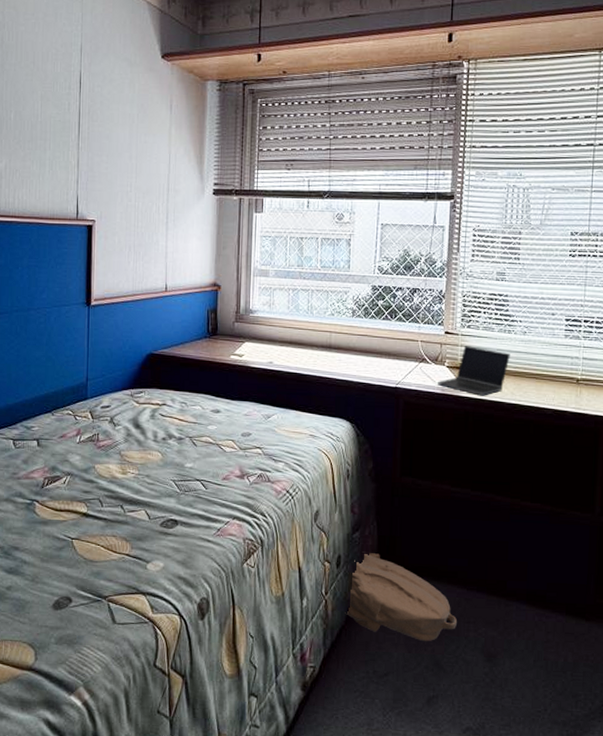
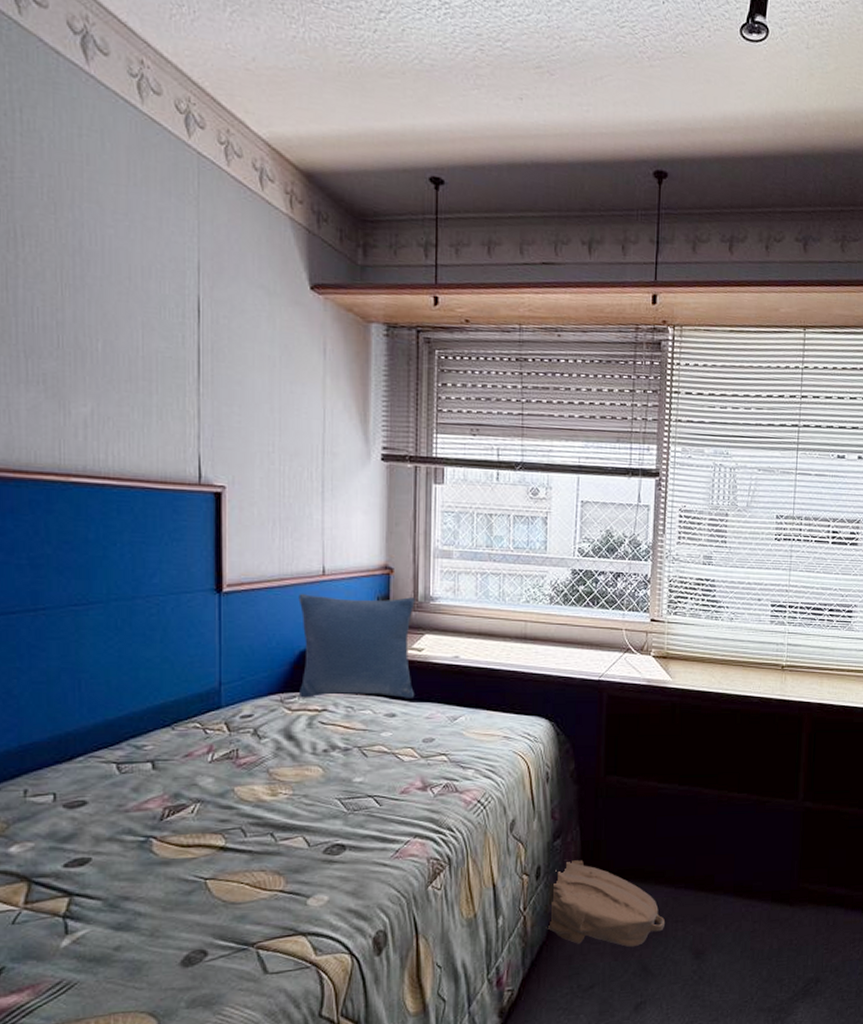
pillow: none [145,306,238,397] -> present [298,593,415,698]
laptop computer: present [436,346,510,396] -> none [642,634,717,686]

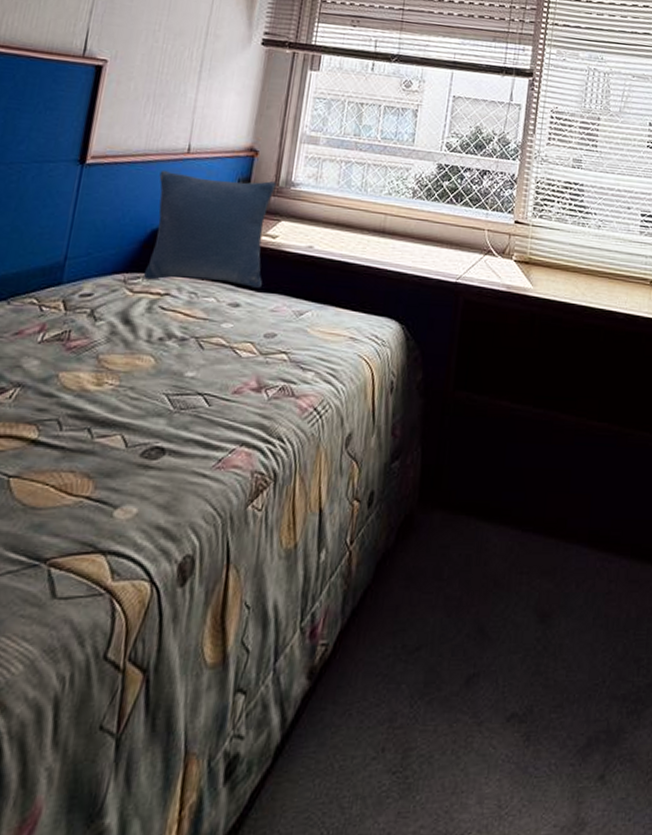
backpack: present [546,860,665,947] -> none [373,487,508,600]

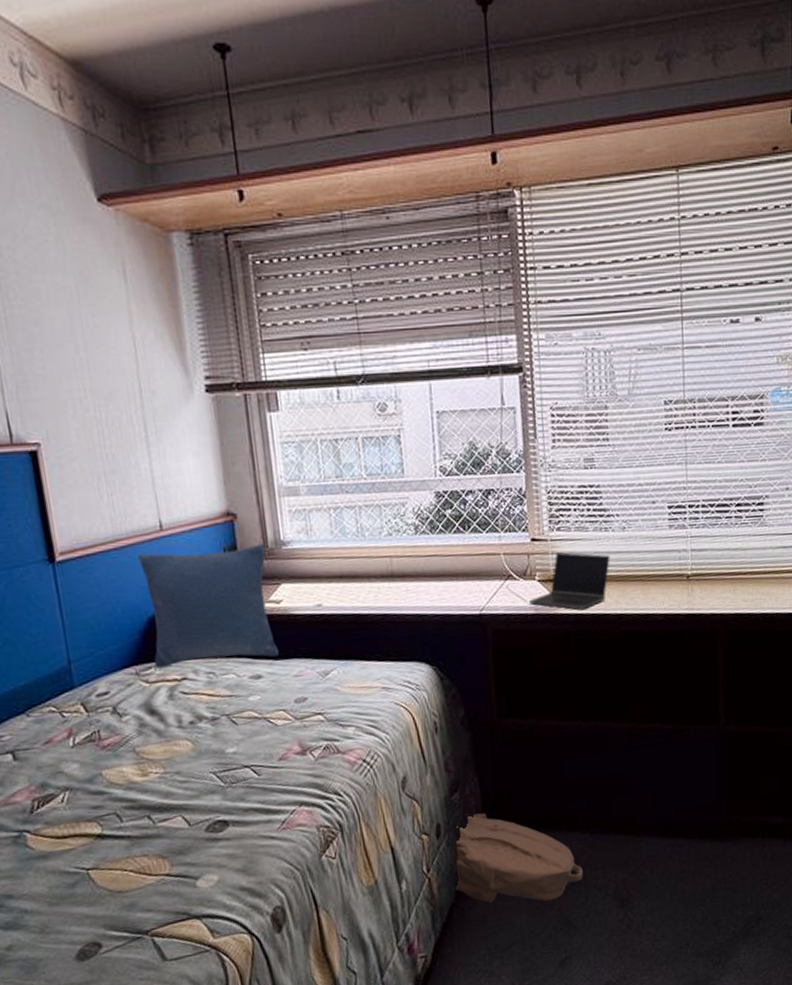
backpack: none [373,487,508,600] -> present [453,813,583,903]
laptop computer: none [502,238,583,296] -> present [528,552,610,610]

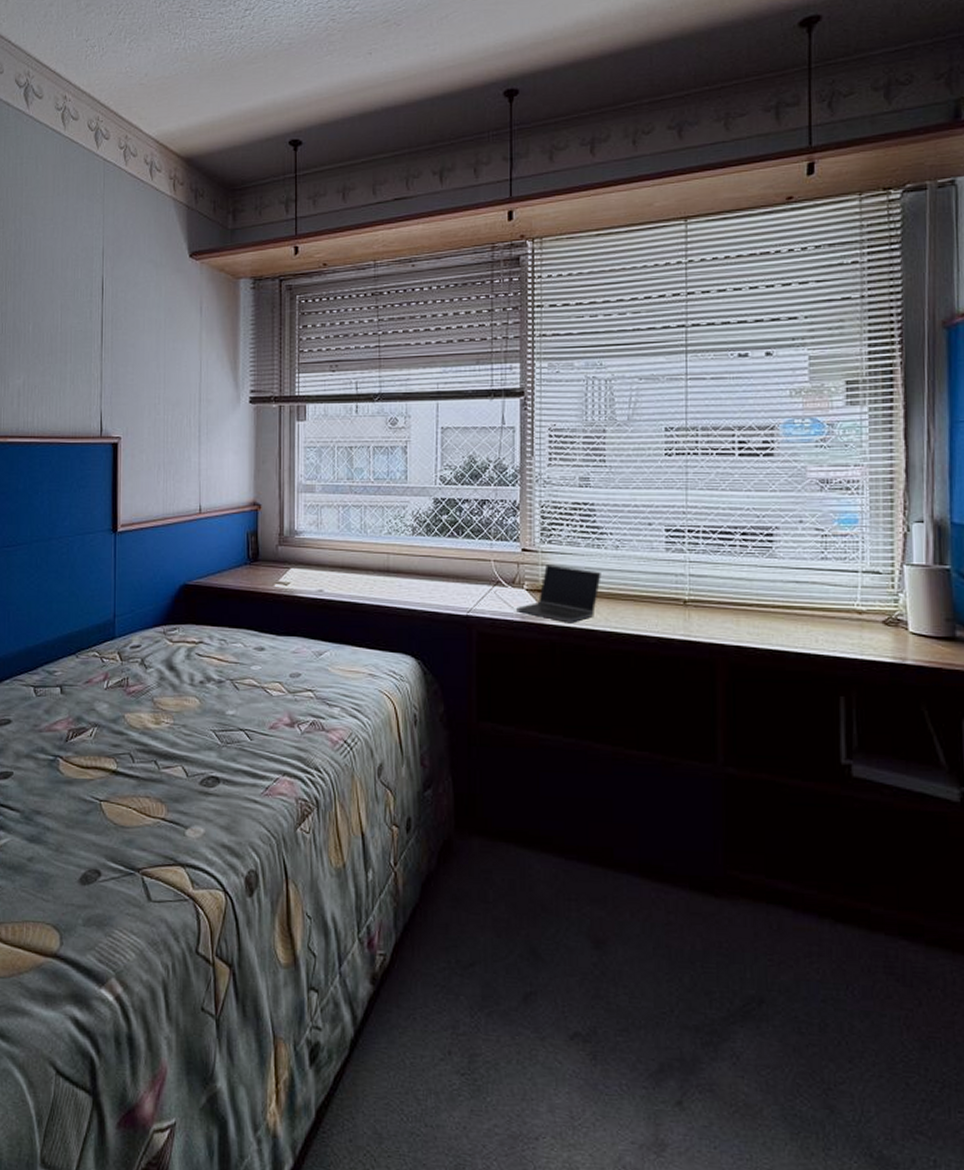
pillow: present [137,544,280,668] -> none [179,530,282,632]
backpack: present [453,813,583,903] -> none [419,815,555,923]

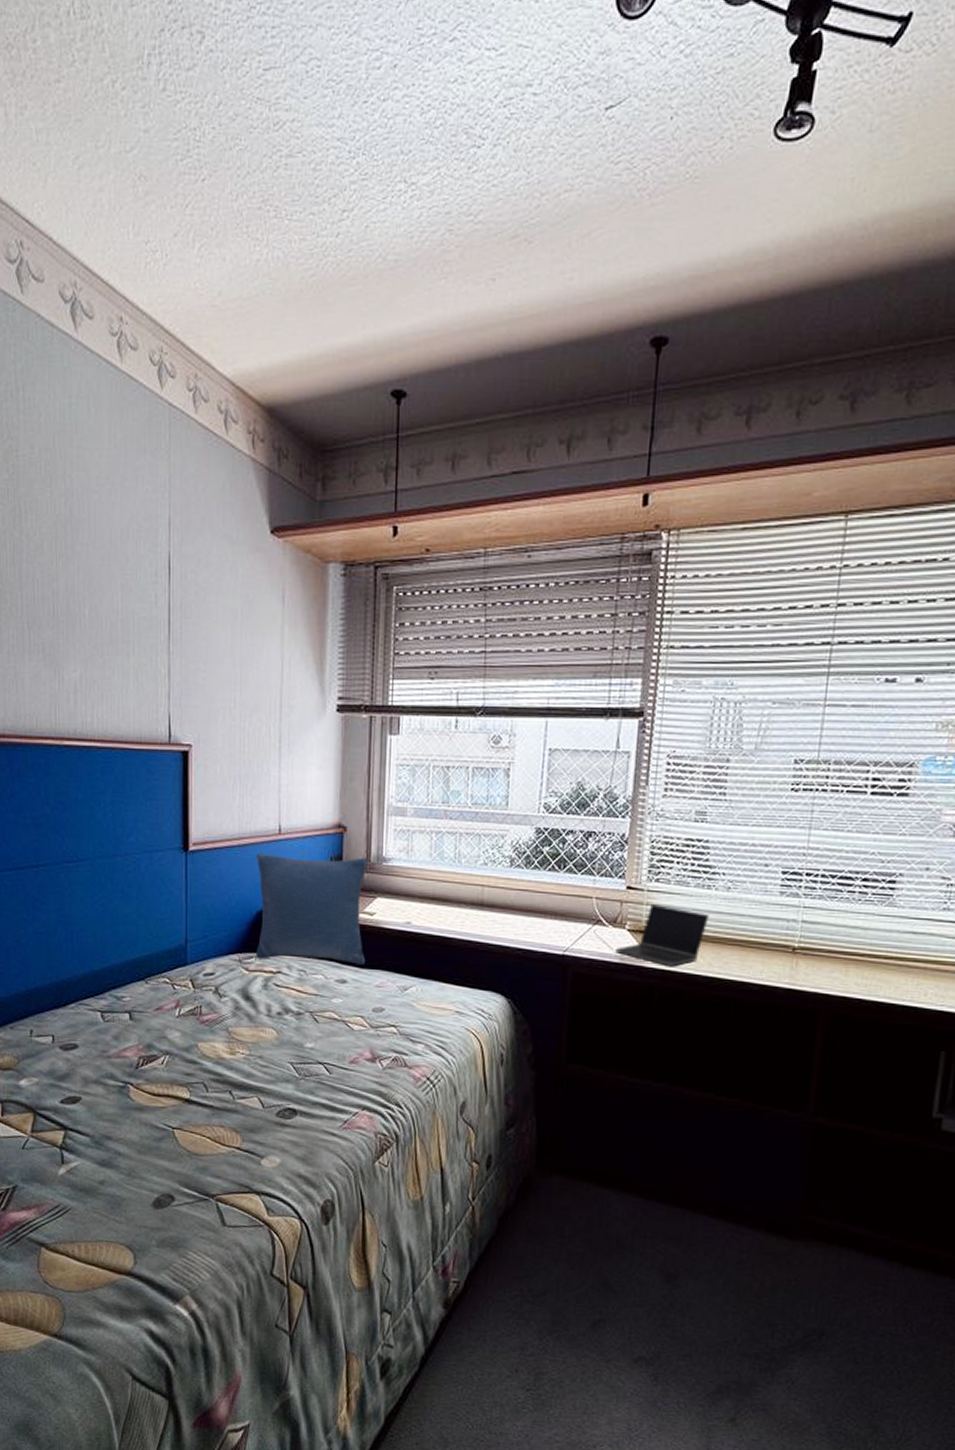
pillow: none [179,530,282,632] -> present [256,852,368,965]

